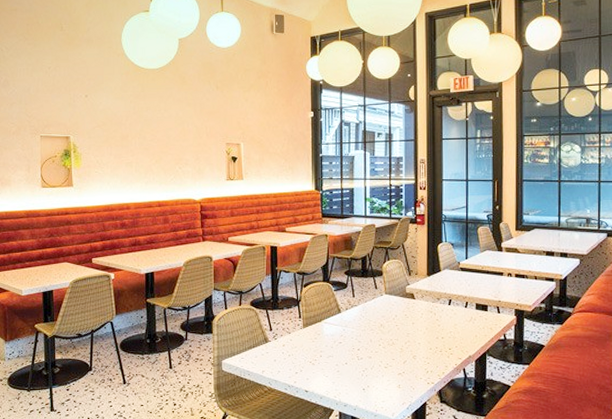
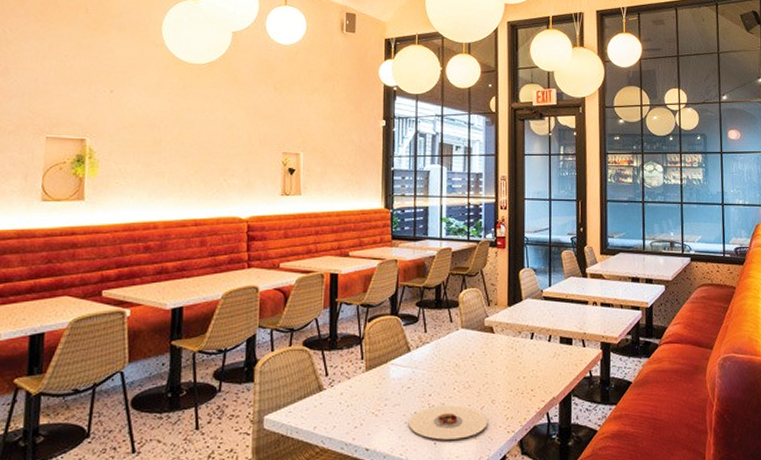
plate: none [340,359,409,387] -> present [408,405,487,440]

